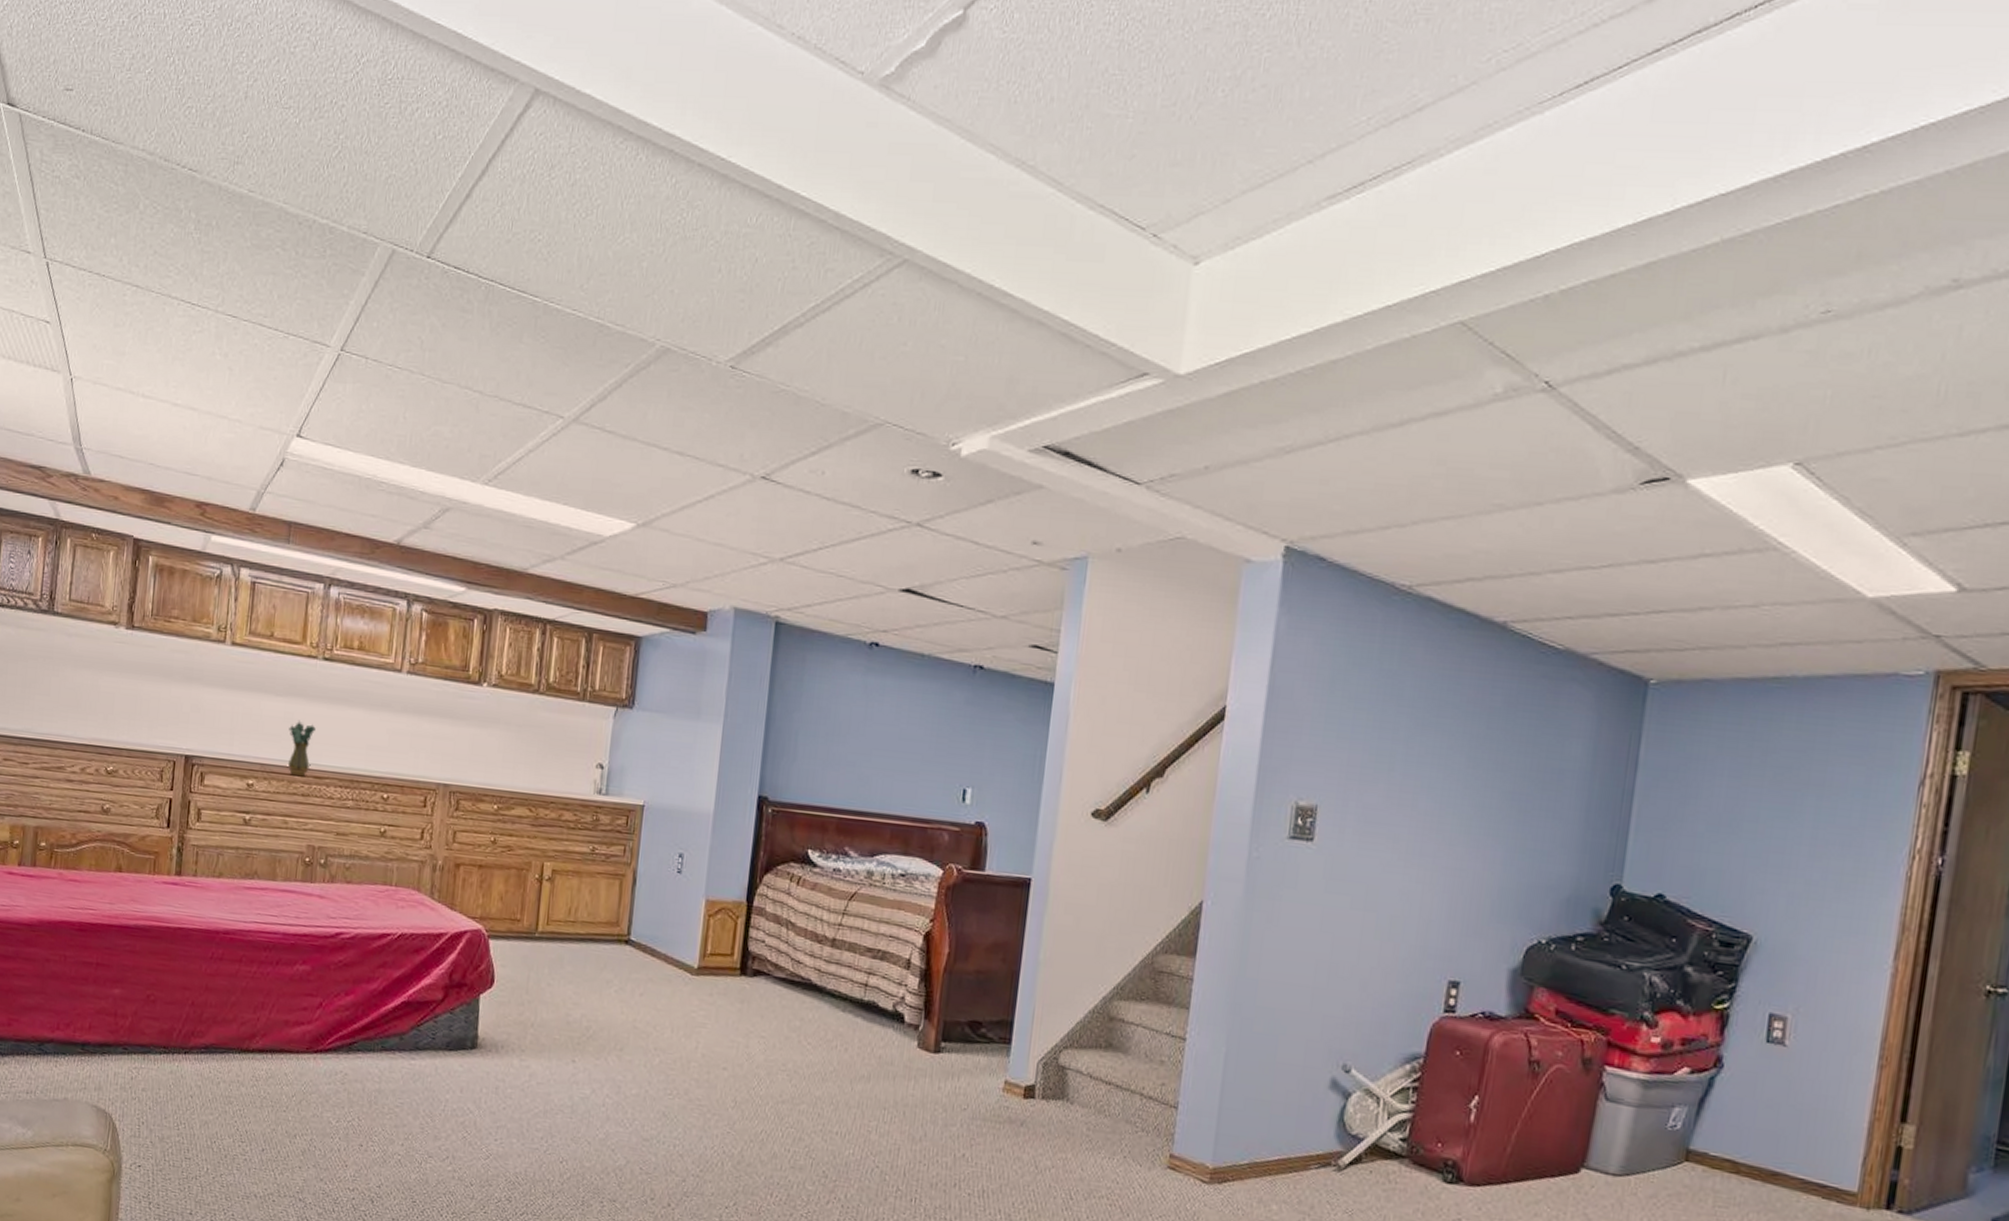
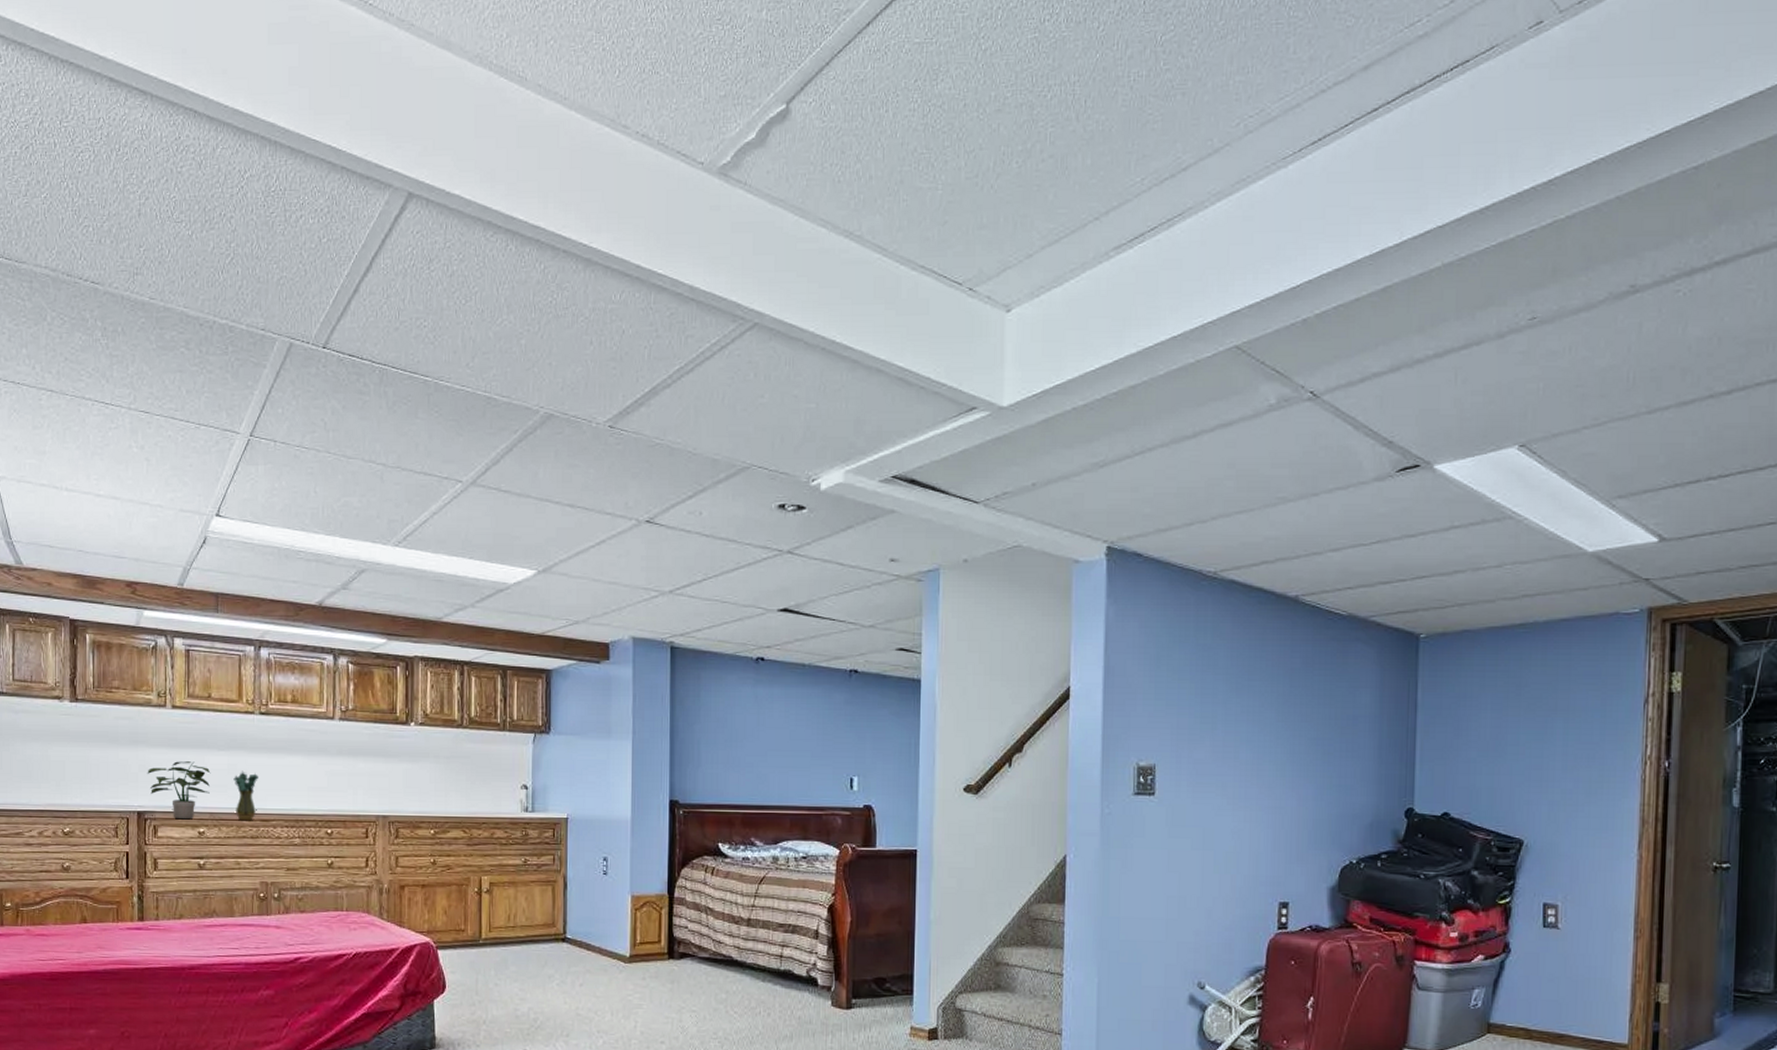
potted plant: none [199,704,266,769] -> present [147,761,211,820]

